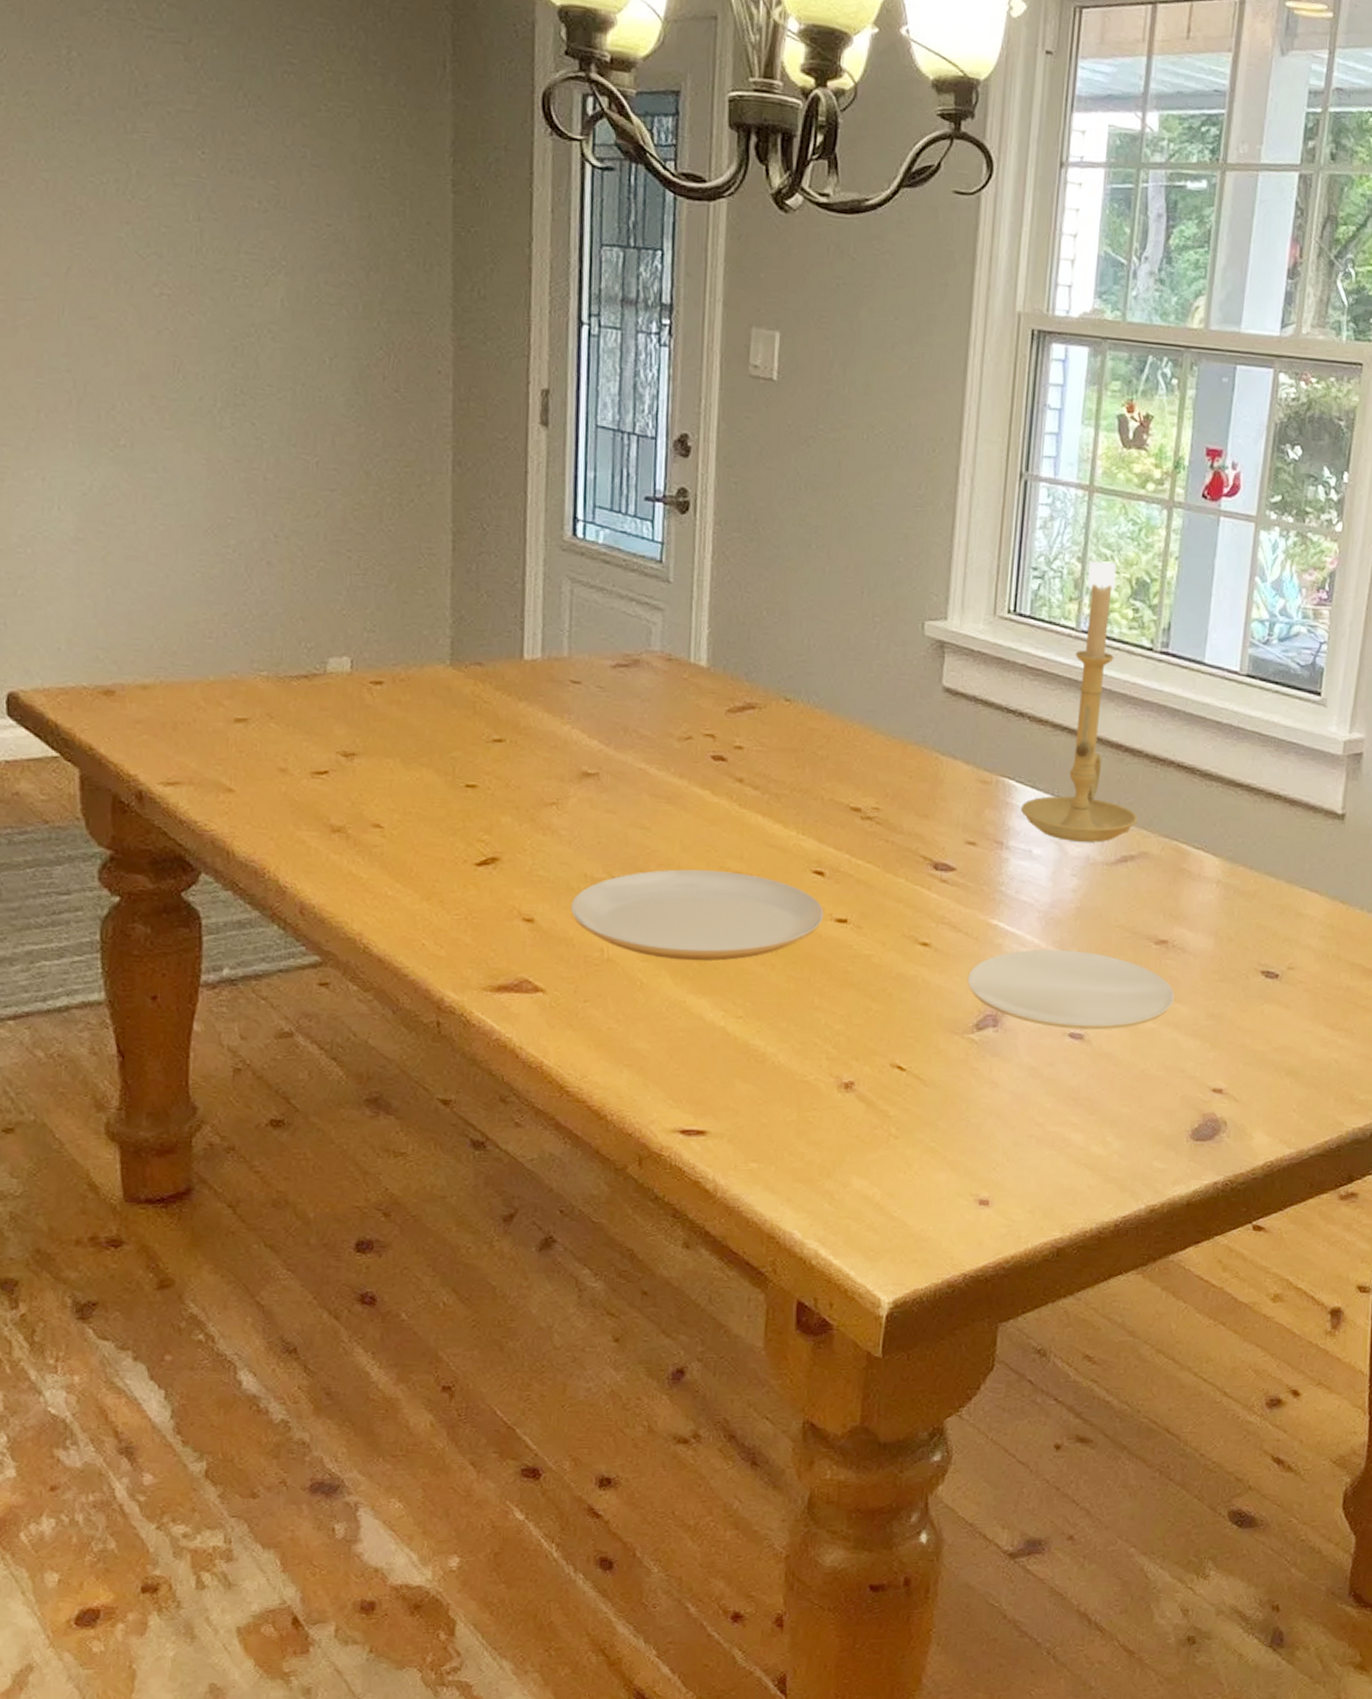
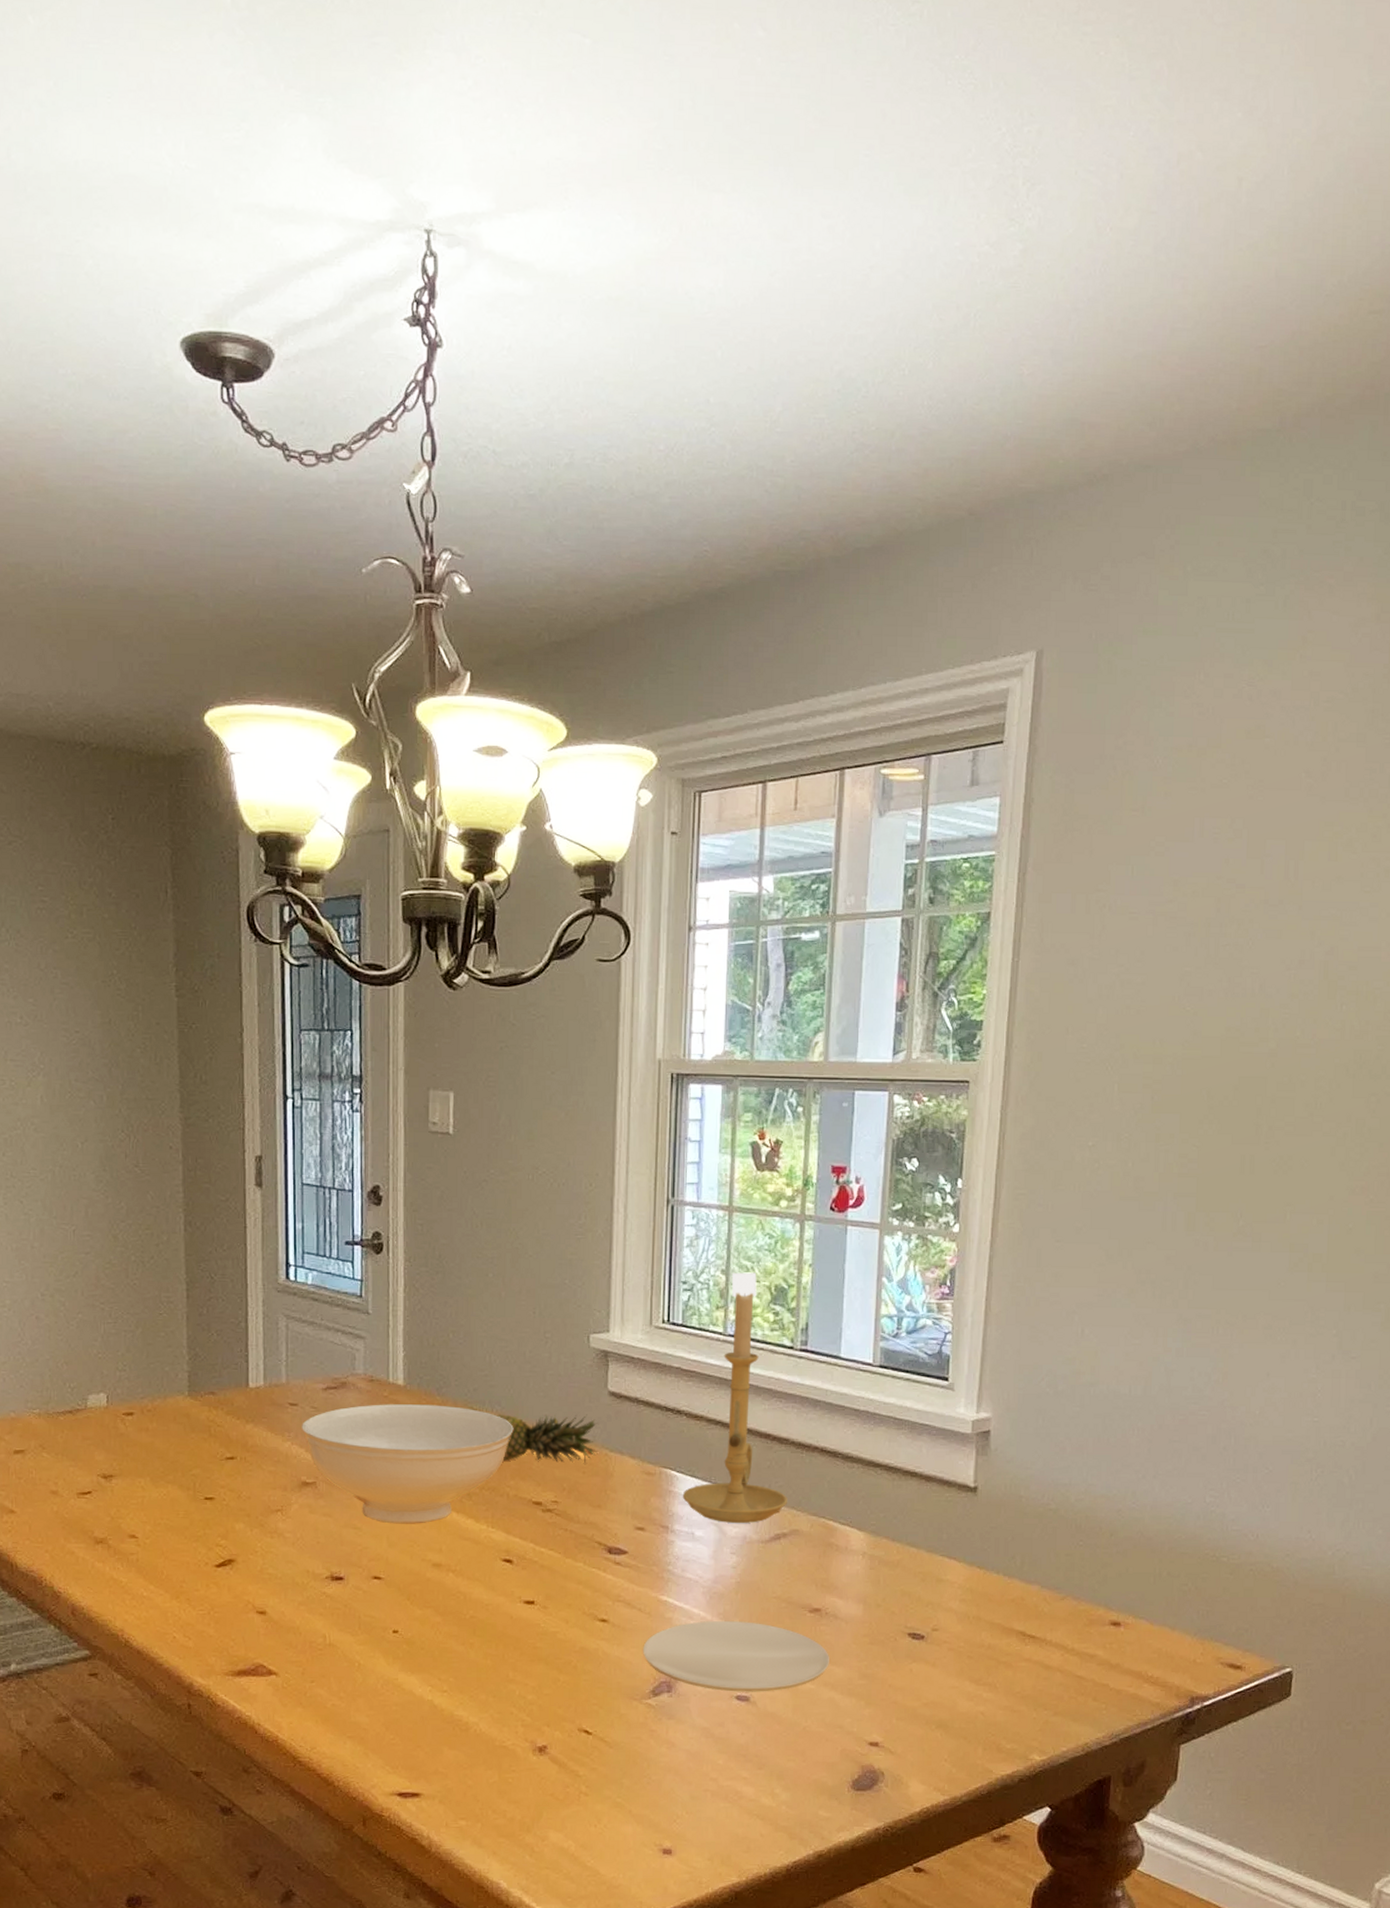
plate: present [571,869,824,961] -> none [297,1563,514,1643]
decorative bowl: none [585,687,833,827] -> present [302,1404,514,1524]
fruit: none [814,706,930,768] -> present [497,1414,598,1464]

